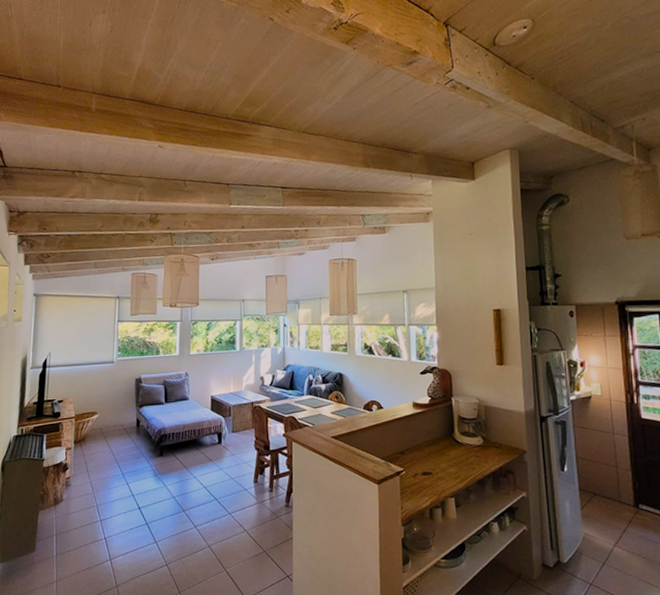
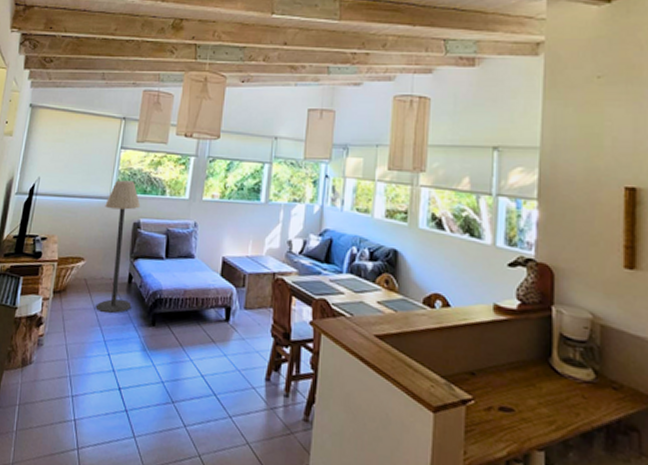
floor lamp: none [110,346,142,453] -> present [95,180,141,314]

